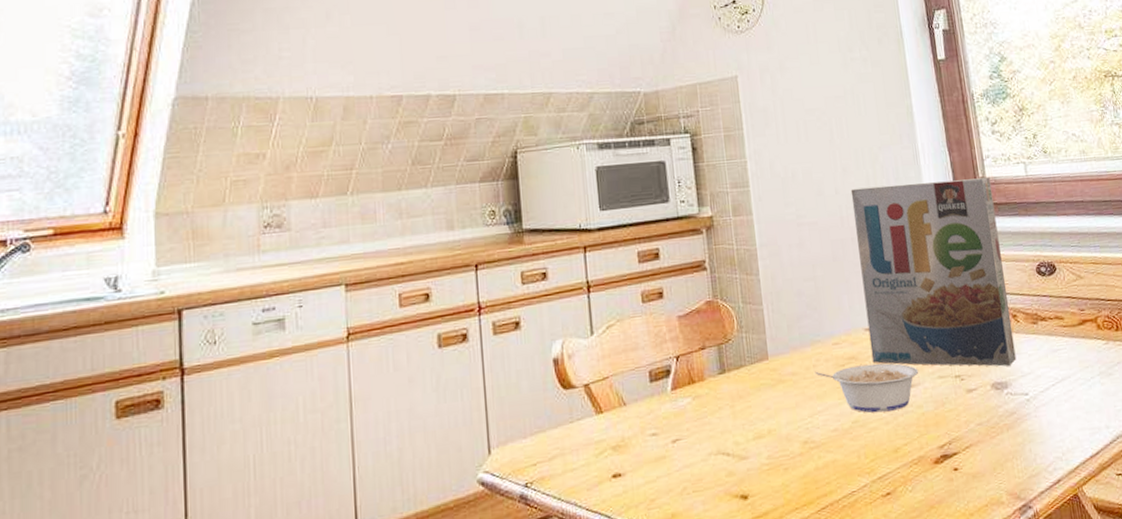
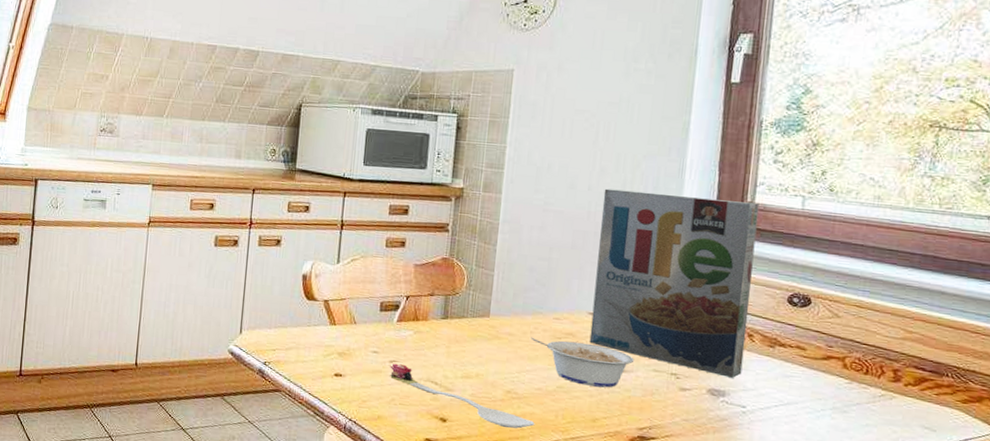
spoon: none [674,441,840,487] -> present [390,363,535,429]

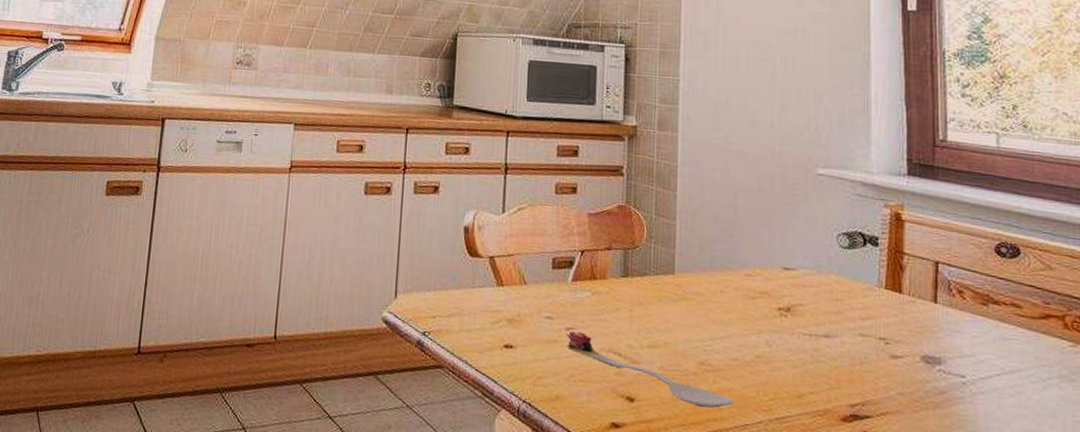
legume: present [531,337,635,388] -> none [722,297,838,357]
cereal box: present [589,188,760,379] -> none [786,126,956,344]

